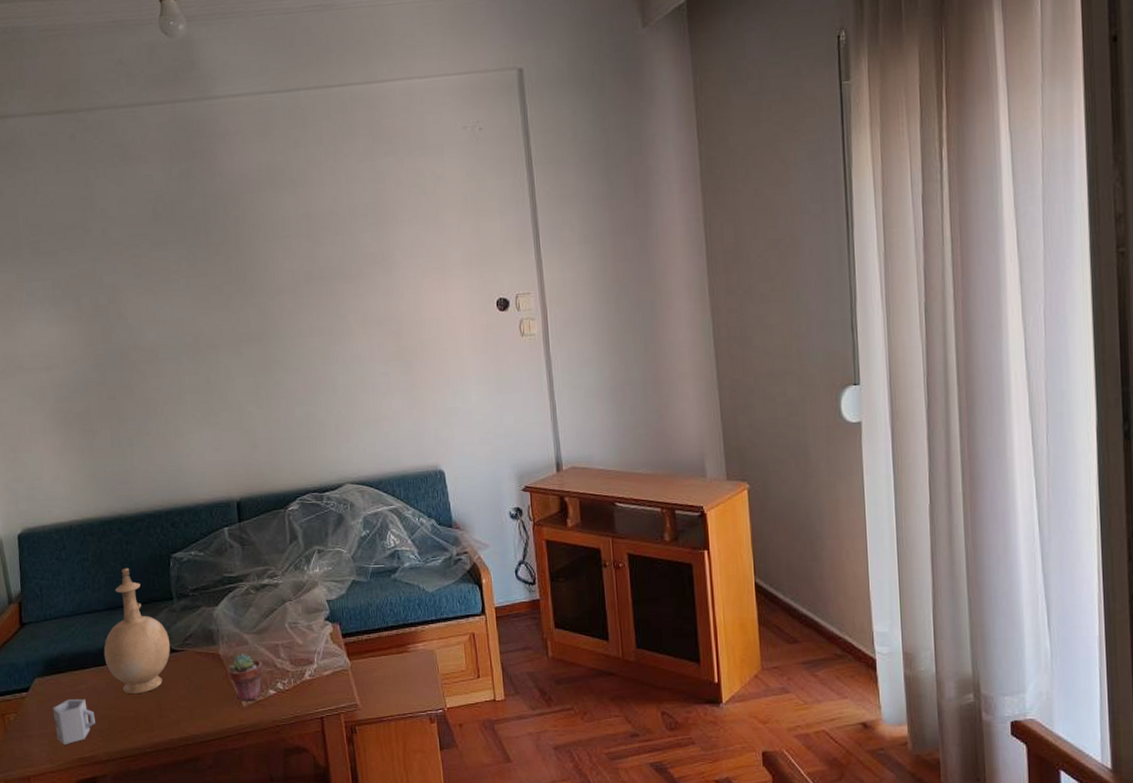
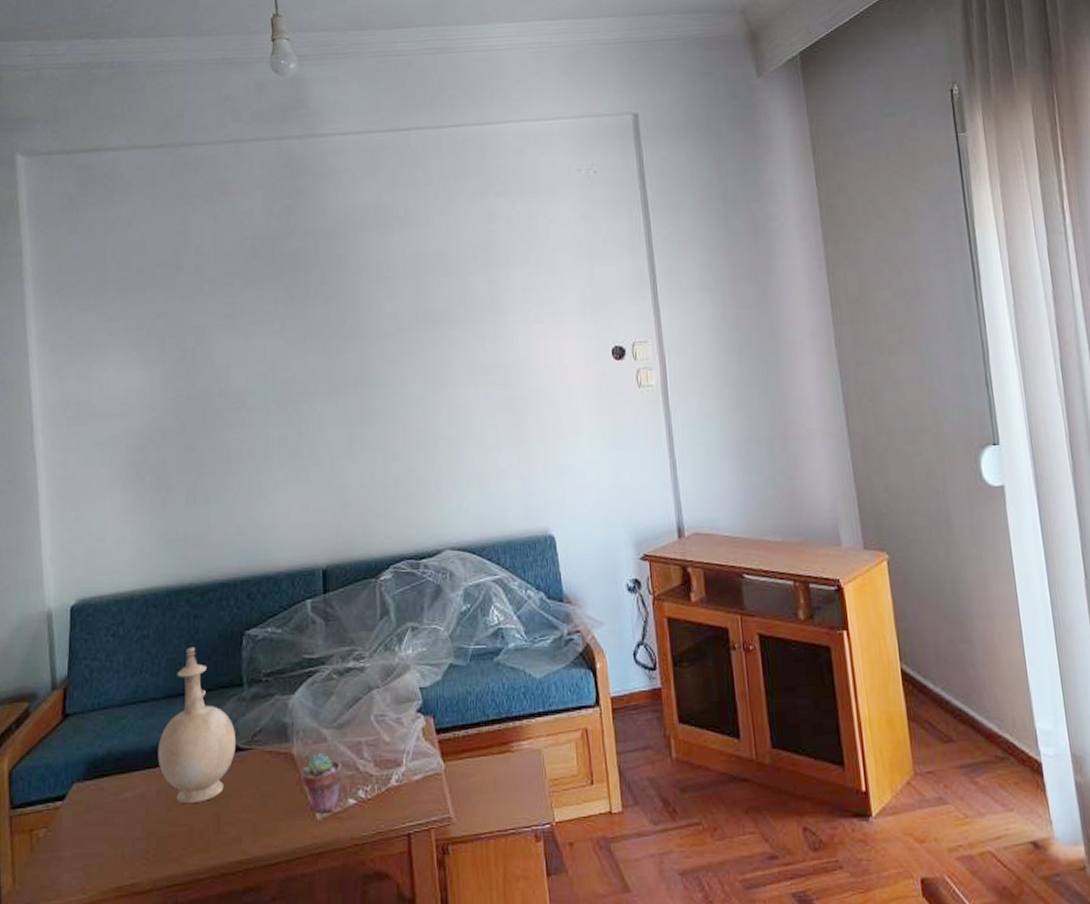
cup: present [52,699,95,745] -> none [90,810,140,870]

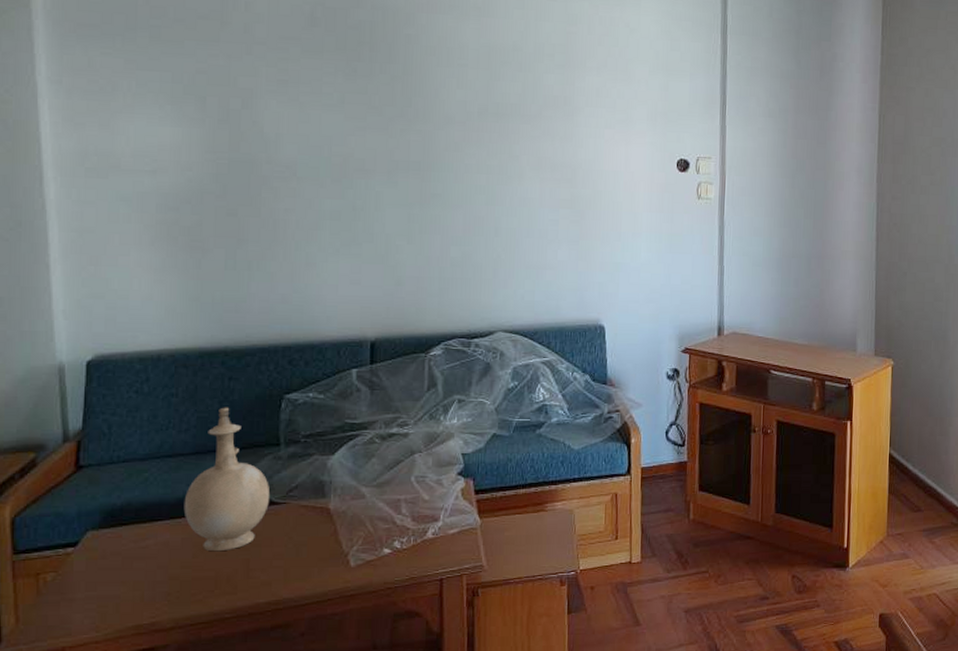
potted succulent: present [301,752,342,813] -> none [337,508,379,561]

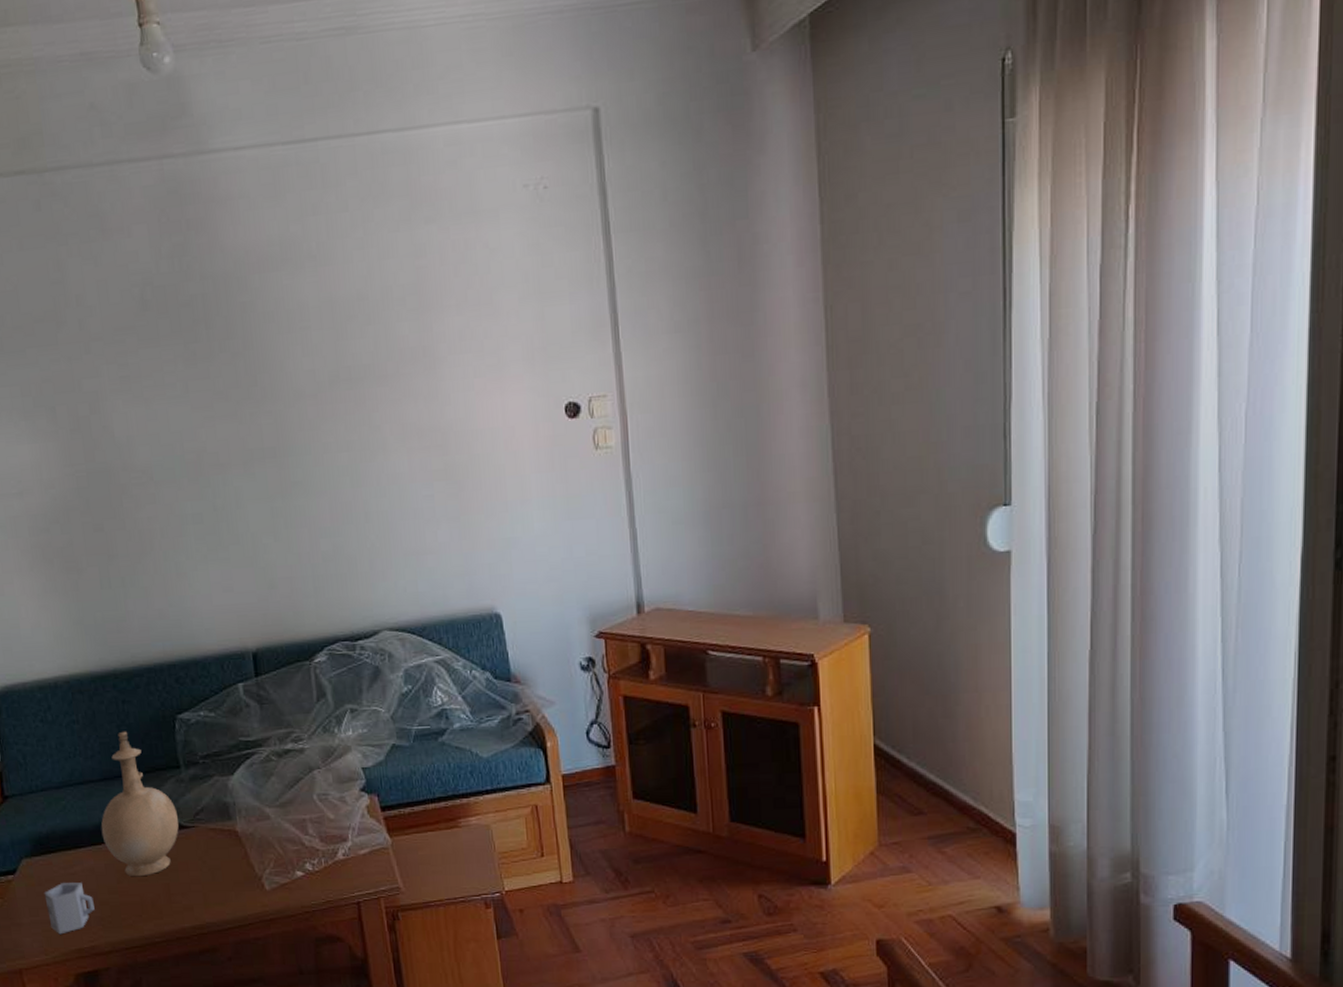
cup: none [106,556,162,611] -> present [44,882,95,935]

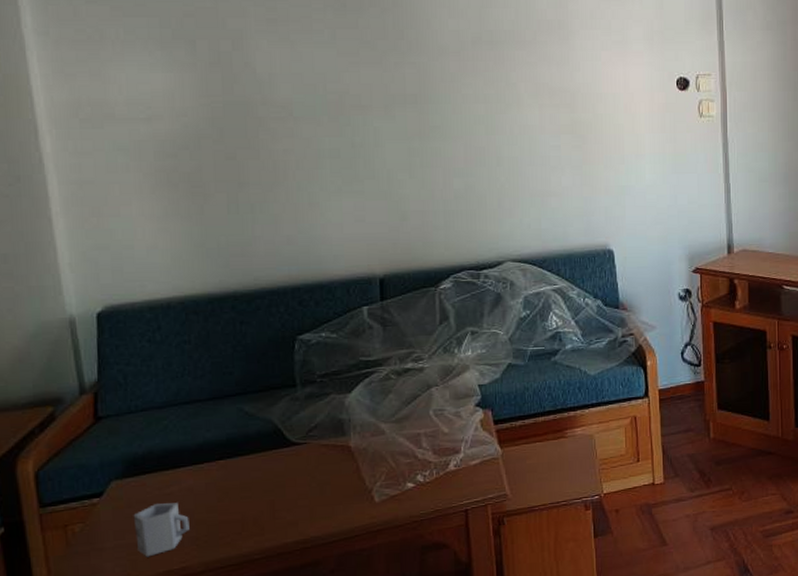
vase: present [101,731,179,877] -> none [205,351,291,495]

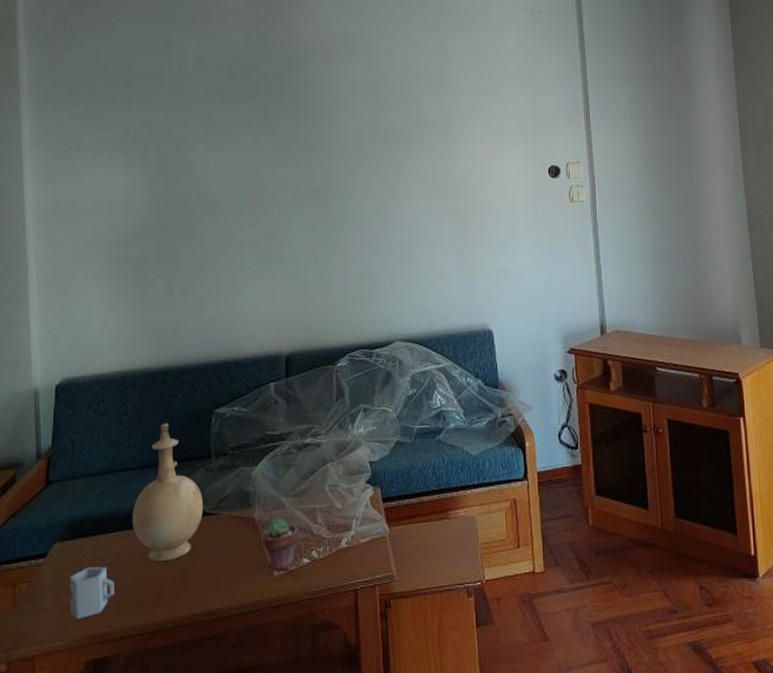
vase: none [205,351,291,495] -> present [132,423,204,562]
potted succulent: none [359,444,401,497] -> present [261,517,298,571]

